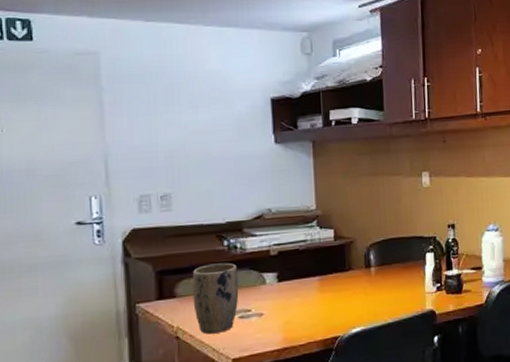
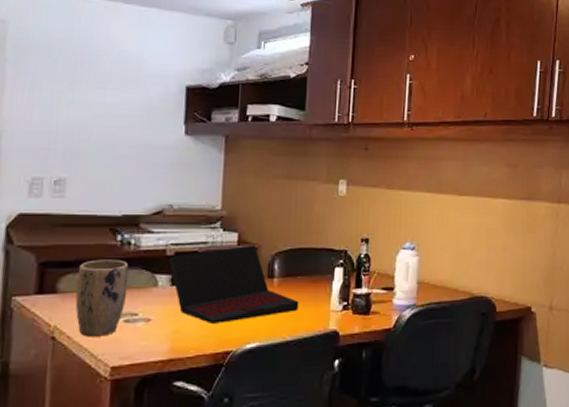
laptop: none [272,239,396,314] -> present [168,245,299,325]

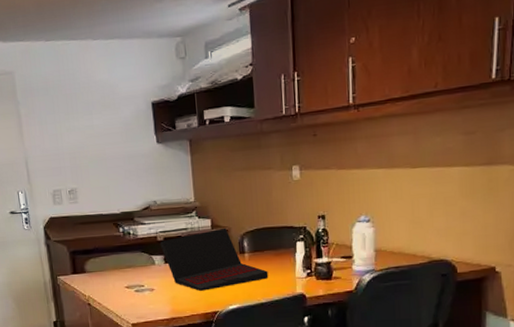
plant pot: present [75,259,129,337] -> none [97,246,134,303]

